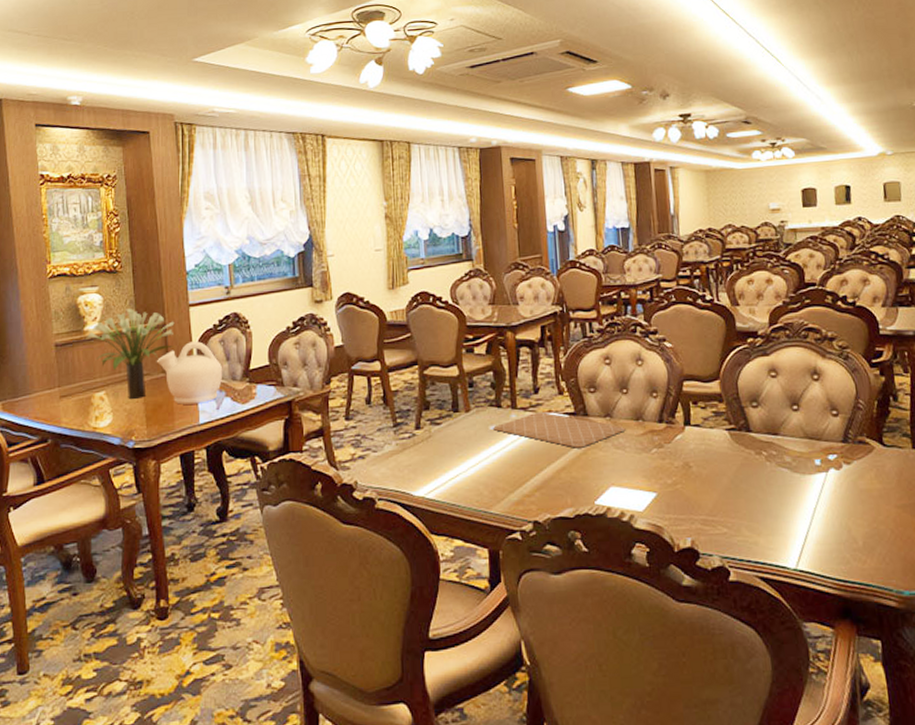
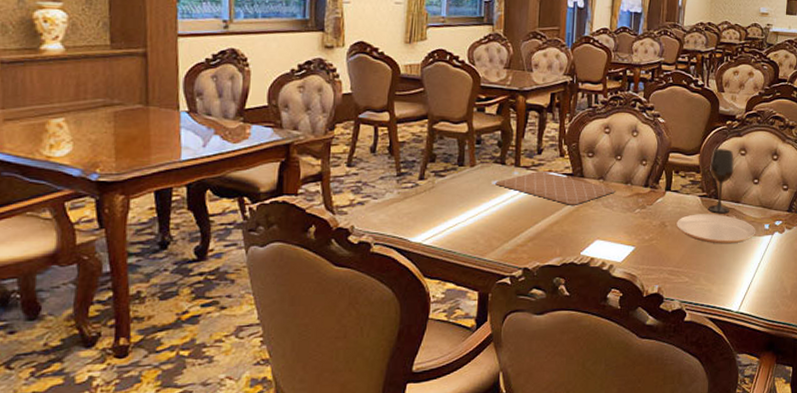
flower arrangement: present [86,309,175,399] -> none [42,31,159,129]
teapot: present [156,341,223,405] -> none [132,74,214,140]
plate: none [703,450,805,486] -> present [677,214,756,244]
wine glass: none [734,371,767,449] -> present [708,149,734,214]

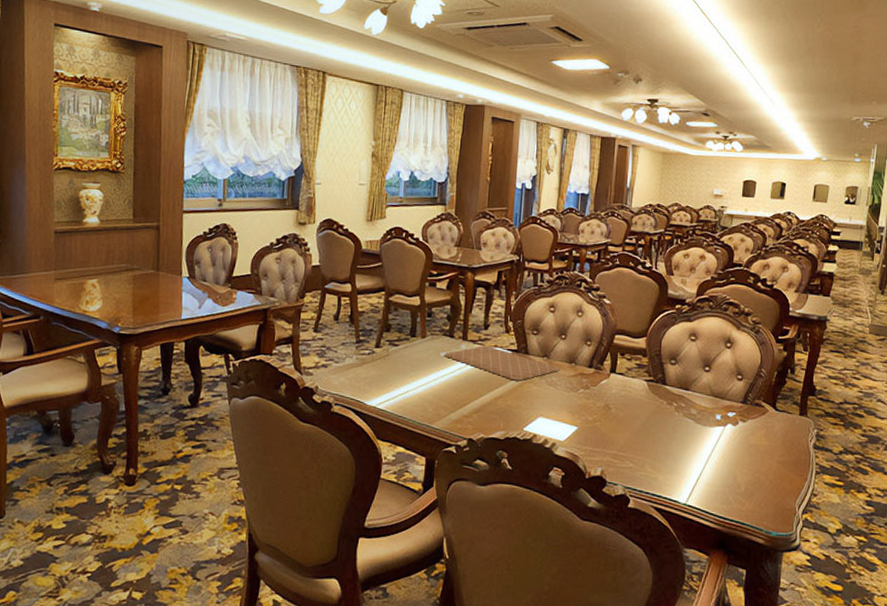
plate: present [677,214,756,244] -> none [621,398,707,433]
wine glass: present [708,149,734,214] -> none [655,333,683,400]

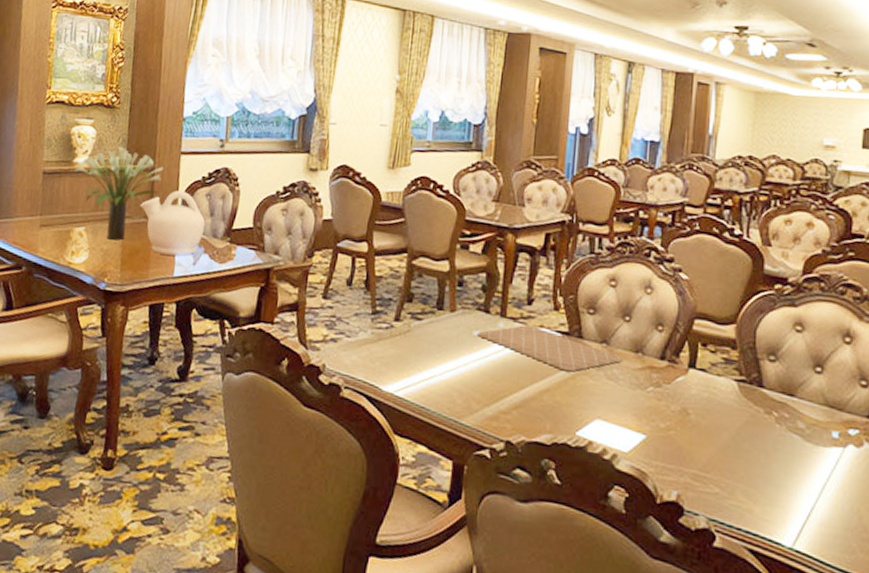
flower arrangement: none [84,207,168,290] -> present [74,147,164,241]
teapot: none [147,245,208,302] -> present [139,191,206,256]

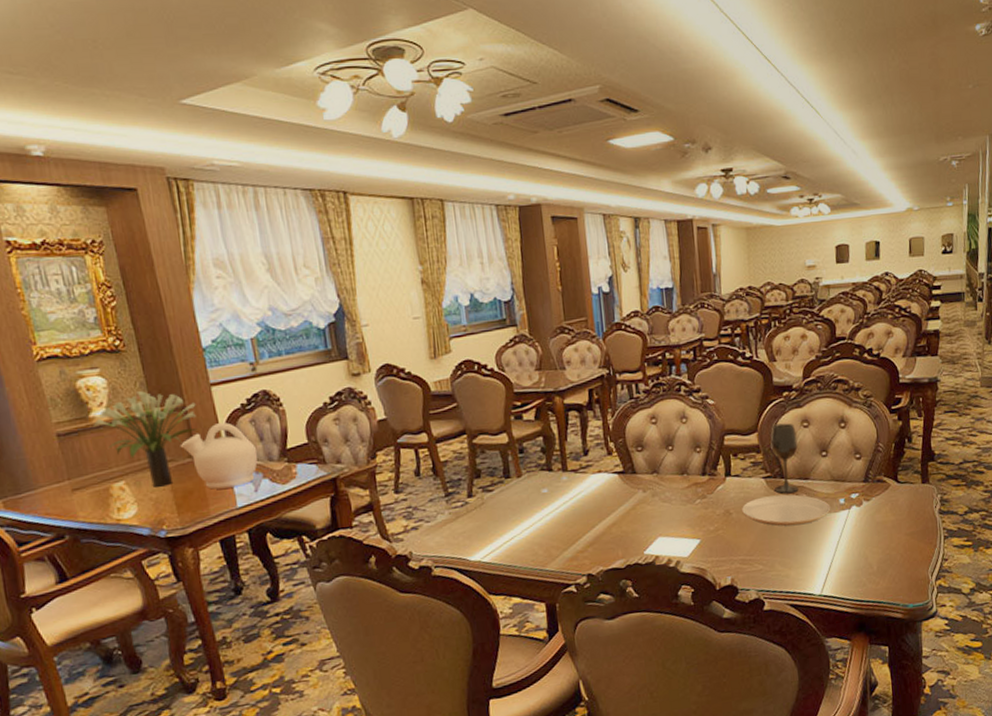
placemat: present [477,325,622,372] -> none [545,473,672,505]
plate: none [703,403,819,452] -> present [742,494,831,526]
wine glass: none [748,319,786,408] -> present [770,423,799,494]

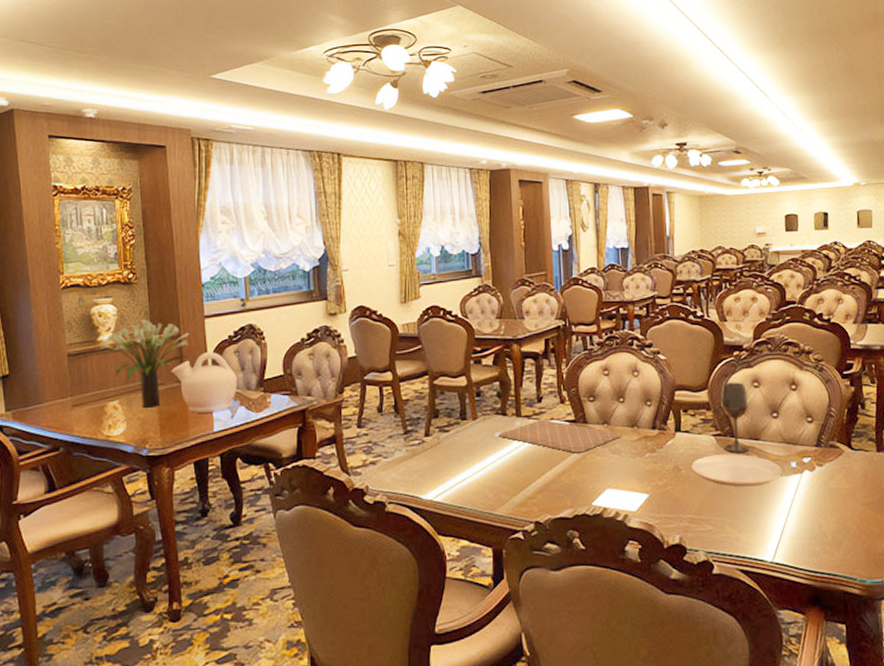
placemat: none [545,473,672,505] -> present [499,420,622,453]

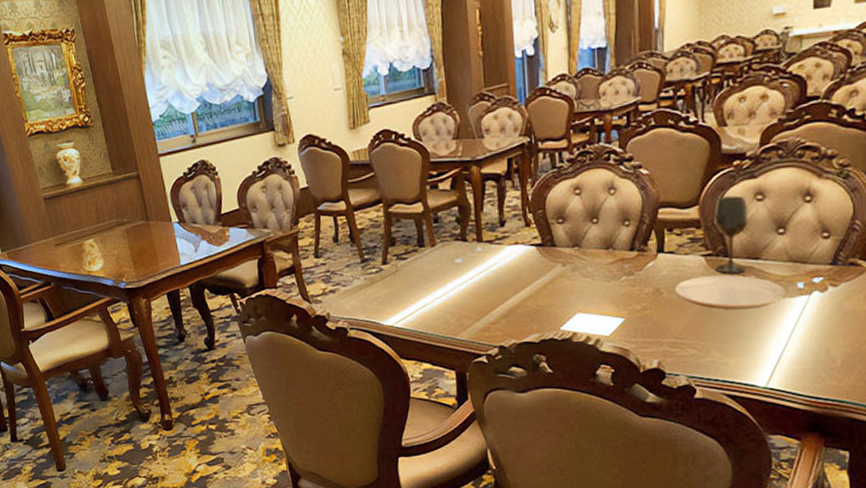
flower arrangement: present [99,320,190,408] -> none [69,161,149,245]
teapot: present [171,352,238,413] -> none [135,189,198,249]
placemat: present [499,420,622,453] -> none [459,244,595,278]

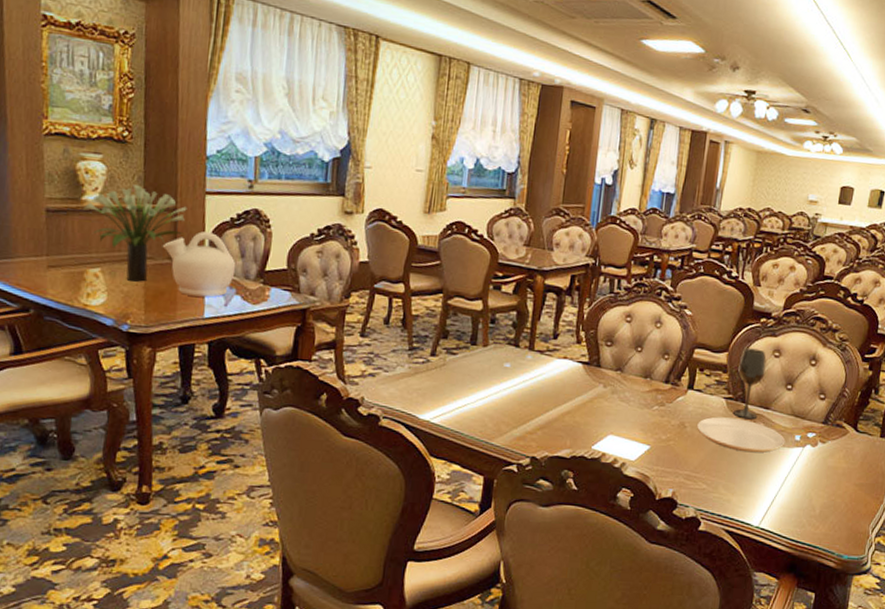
flower arrangement: none [69,161,149,245] -> present [83,184,187,282]
teapot: none [135,189,198,249] -> present [162,231,236,298]

